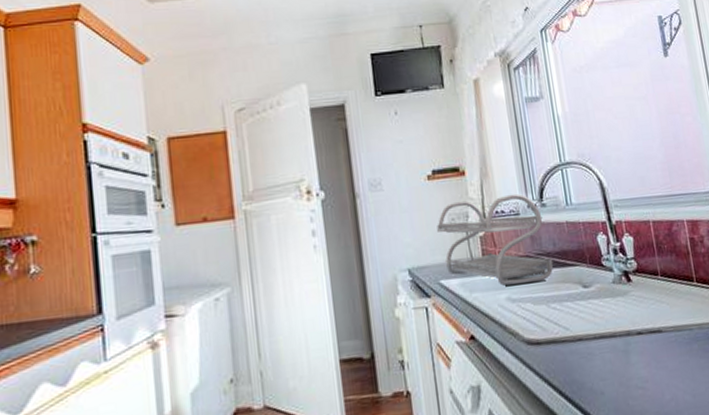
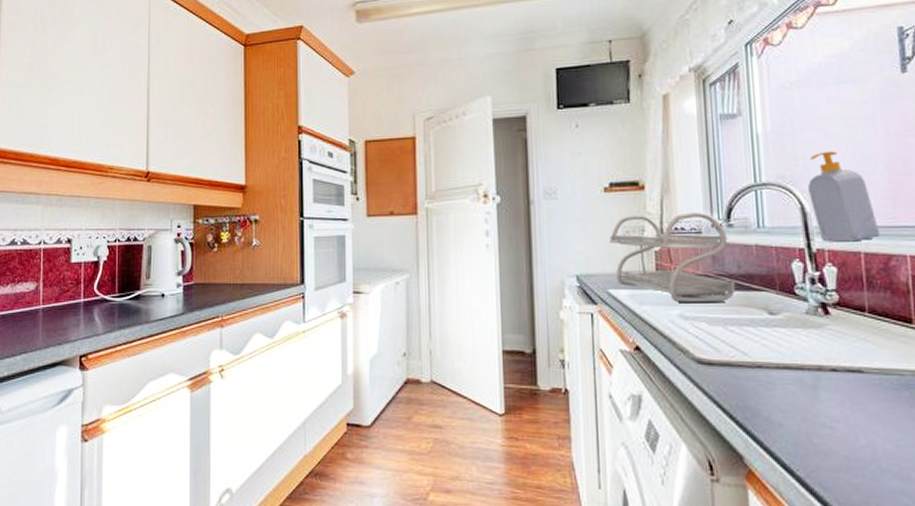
soap bottle: none [602,129,663,214] -> present [807,151,881,242]

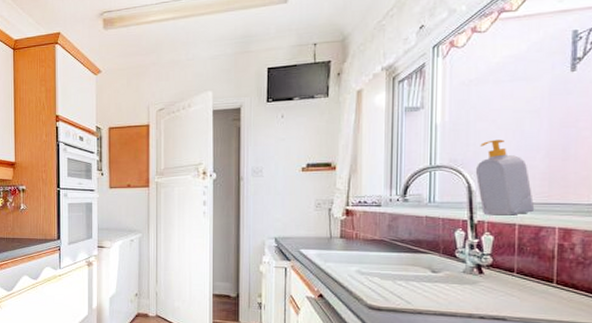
dish rack: present [610,211,736,303] -> none [304,188,406,262]

